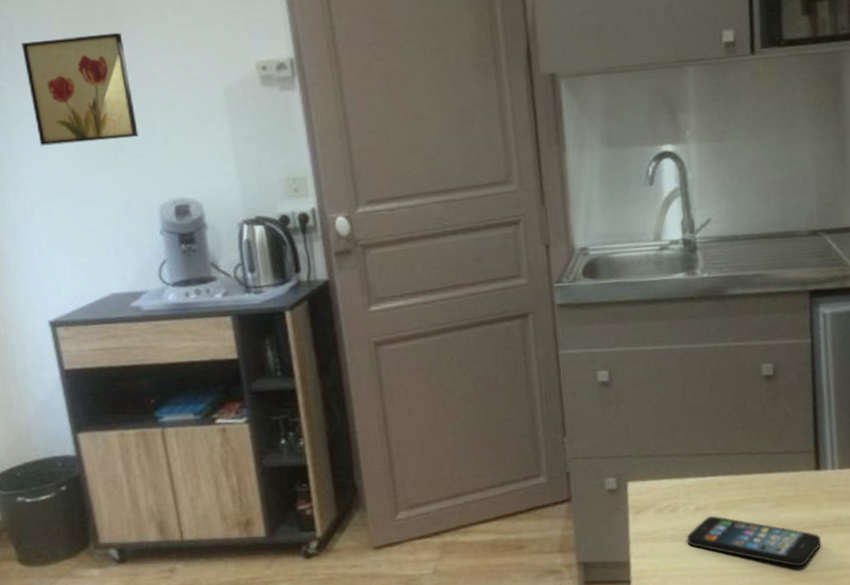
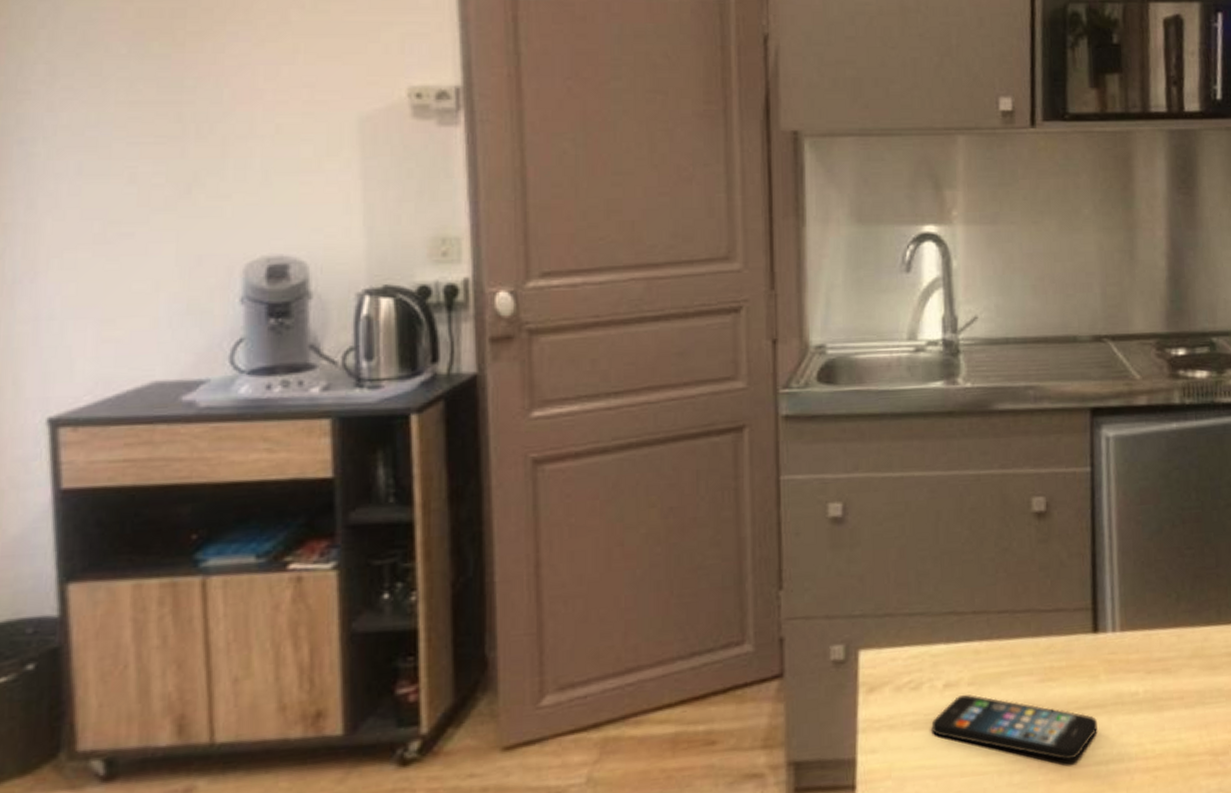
wall art: present [22,32,138,146] -> none [69,33,227,174]

